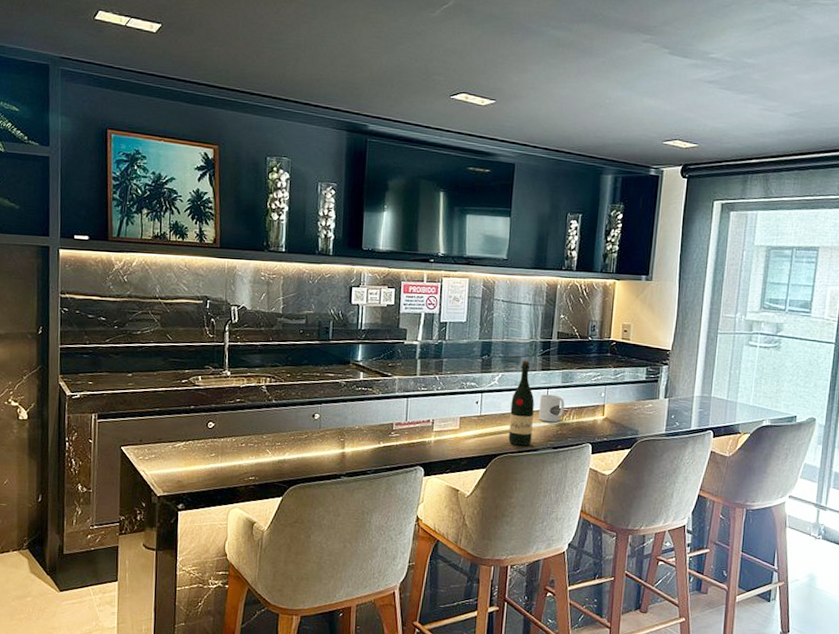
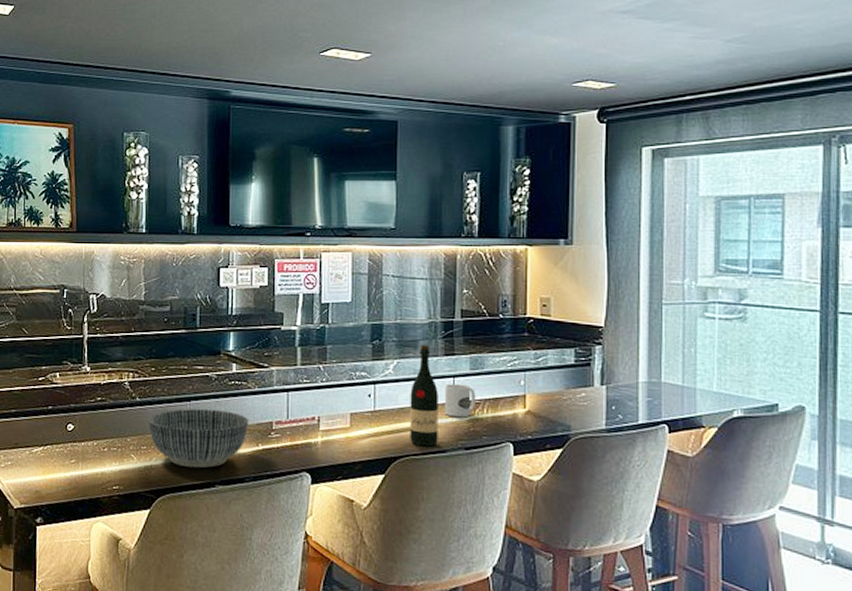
bowl: none [283,410,373,462] -> present [148,409,249,468]

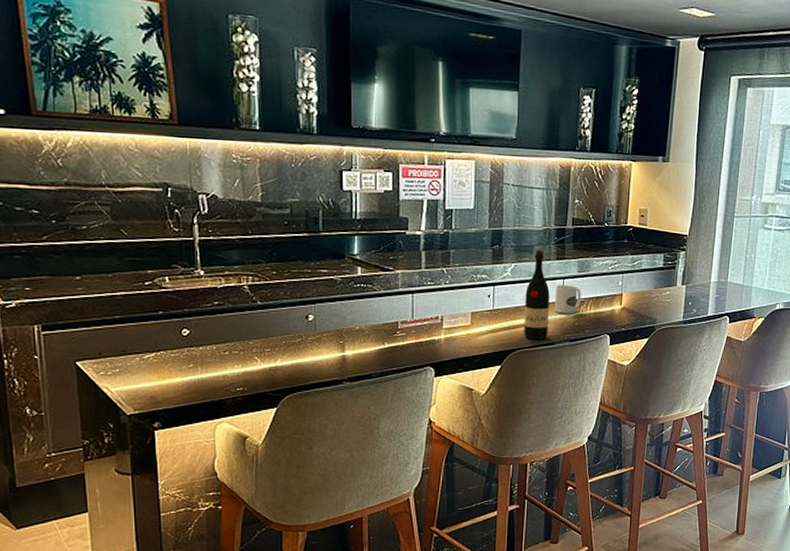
bowl: present [148,409,249,468] -> none [271,311,375,367]

